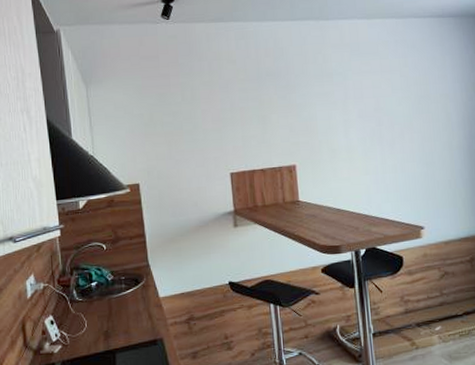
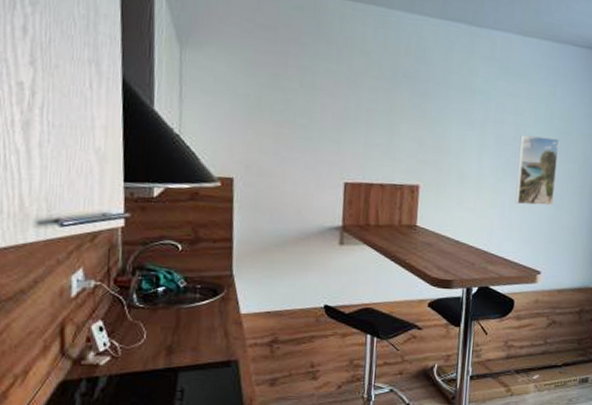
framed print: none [381,102,425,168] -> present [515,135,559,206]

